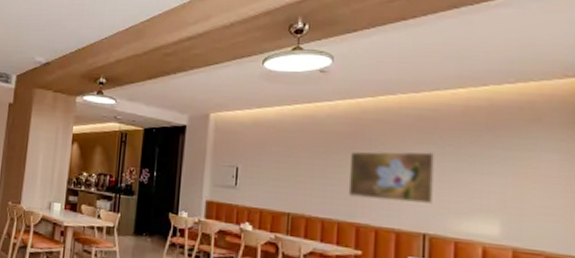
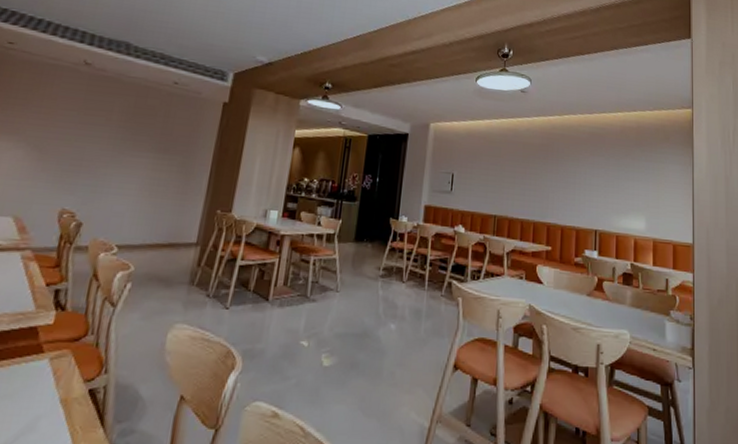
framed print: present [348,151,434,204] -> none [541,161,602,205]

